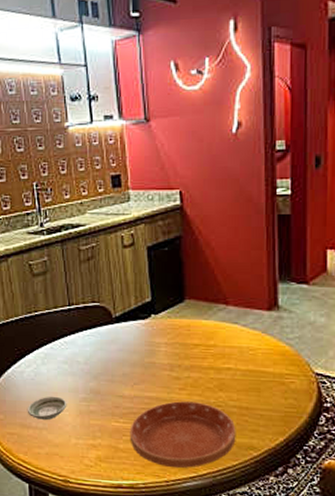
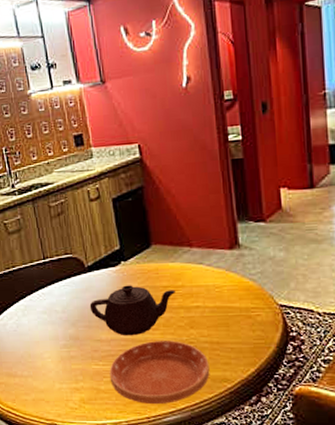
saucer: present [27,396,67,421] -> none [11,345,49,369]
teapot: none [114,340,206,395] -> present [89,285,175,336]

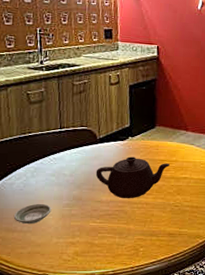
saucer: none [11,345,49,369] -> present [13,203,52,225]
saucer: present [109,340,210,405] -> none [104,204,188,257]

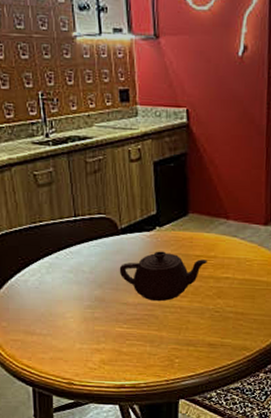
saucer: present [13,203,52,225] -> none [31,303,72,327]

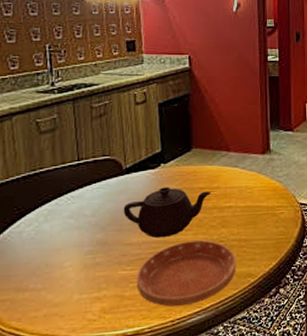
saucer: none [133,308,232,369] -> present [136,240,236,307]

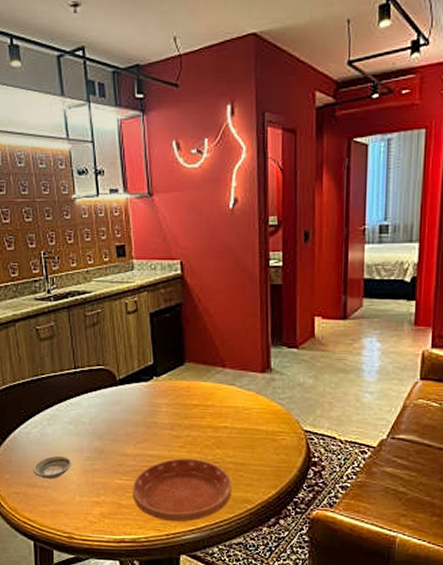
saucer: none [24,252,71,281] -> present [32,455,72,480]
teapot: present [123,187,211,239] -> none [118,401,205,453]

